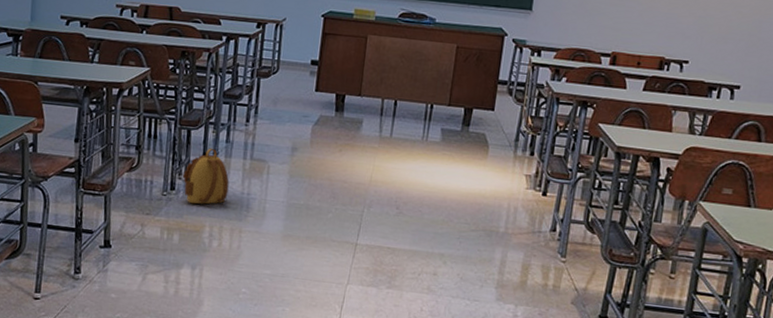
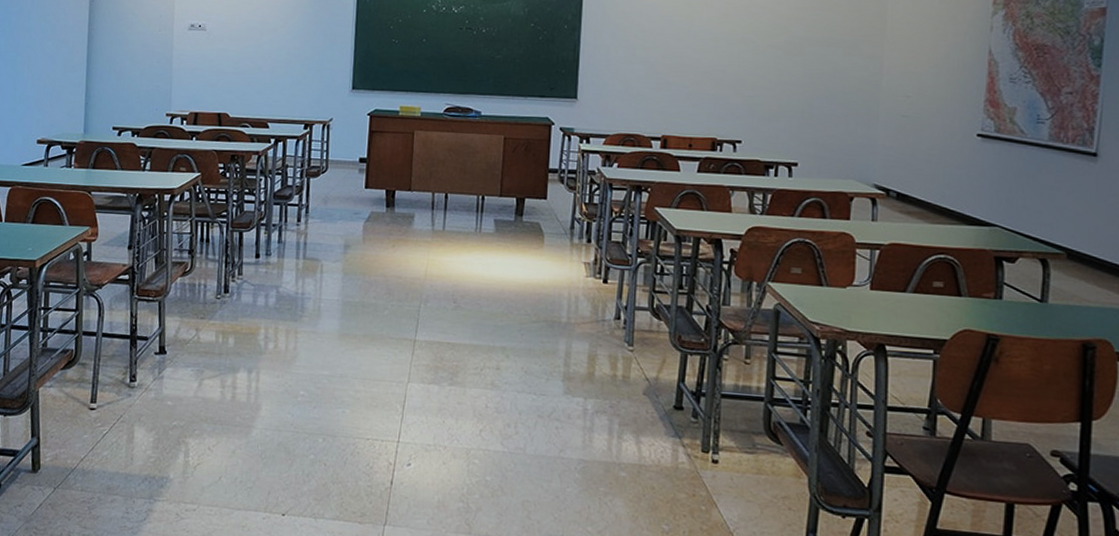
backpack: present [183,148,229,205] -> none [236,249,283,307]

